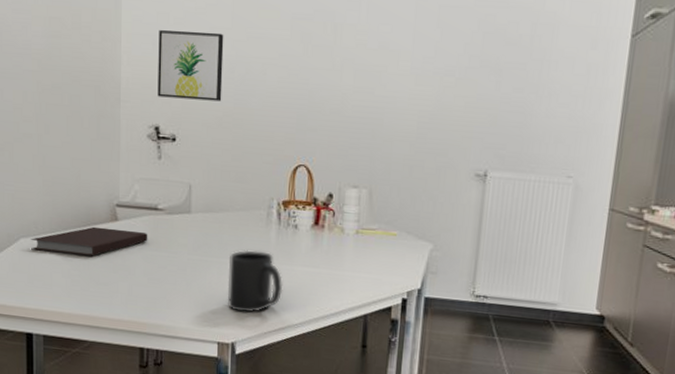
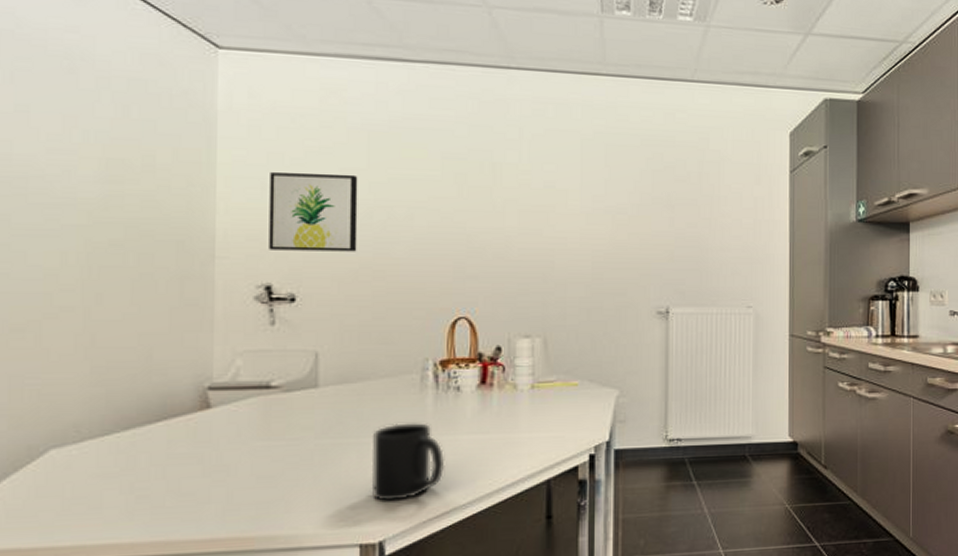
notebook: present [31,226,148,256] -> none [68,418,257,463]

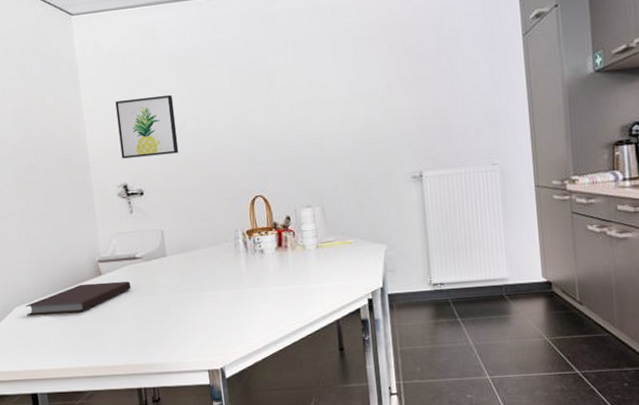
notebook: none [68,418,257,463] -> present [25,281,131,316]
mug: present [373,423,445,501] -> none [207,279,260,338]

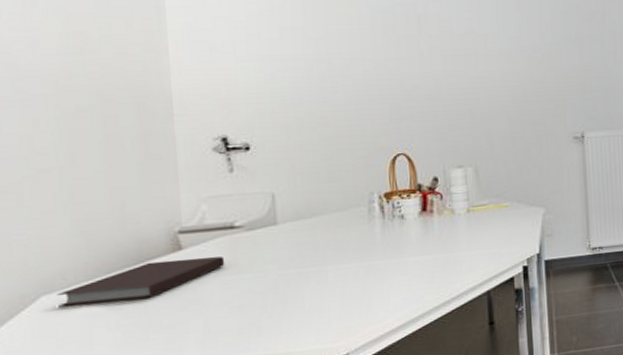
wall art: present [115,94,179,159] -> none [216,32,302,106]

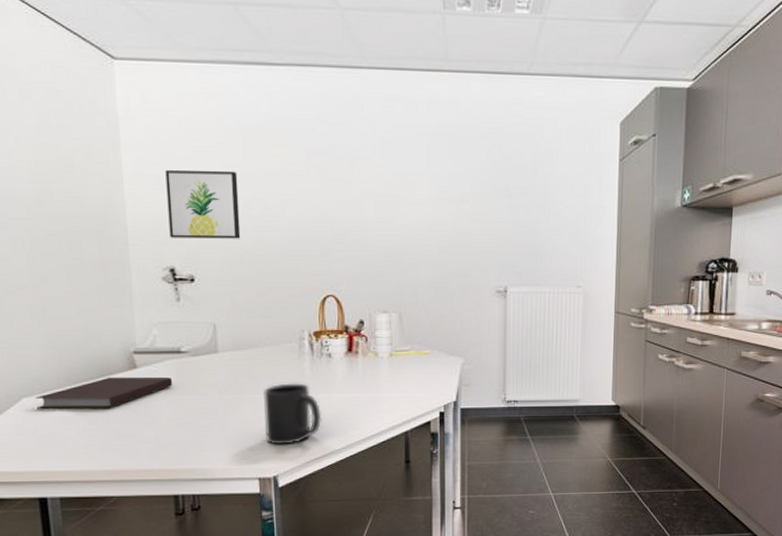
wall art: none [216,32,302,106] -> present [165,169,241,239]
mug: none [330,249,397,320] -> present [264,383,322,445]

